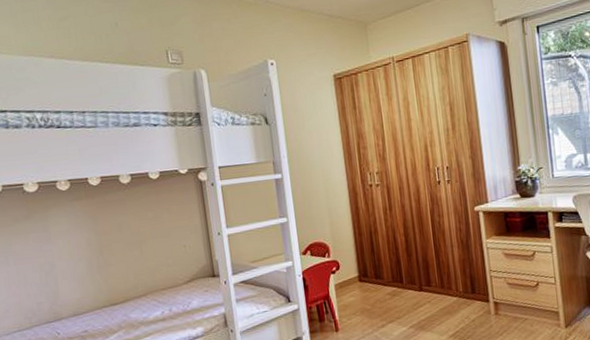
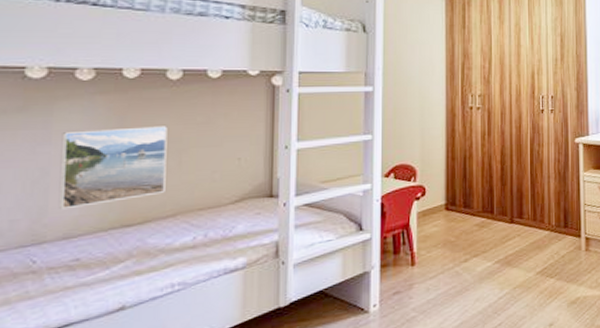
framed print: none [57,222,136,294] -> present [58,126,168,210]

